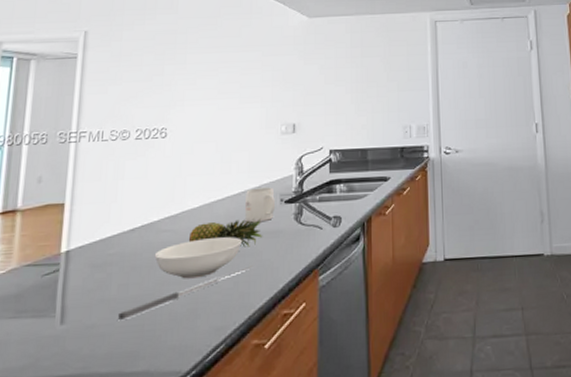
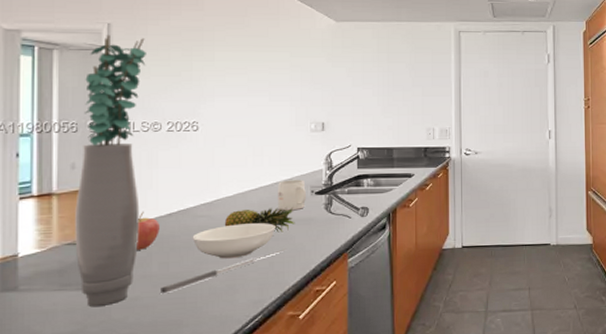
vase: none [34,43,120,336] -> present [75,35,146,306]
fruit: none [96,226,122,271] -> present [136,211,160,250]

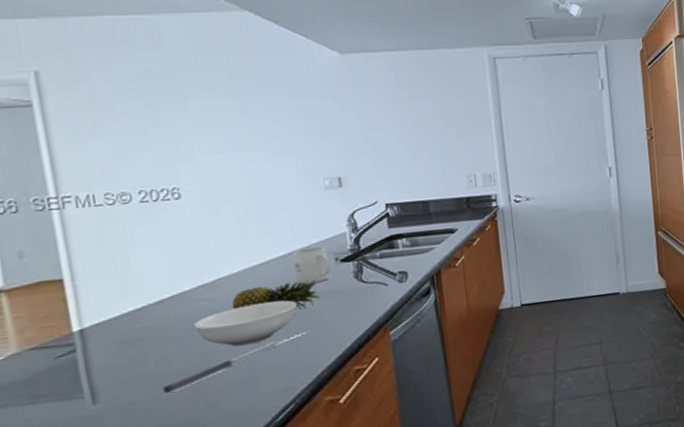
vase: present [75,35,146,306] -> none [16,86,127,418]
fruit: present [136,211,160,250] -> none [120,300,151,347]

